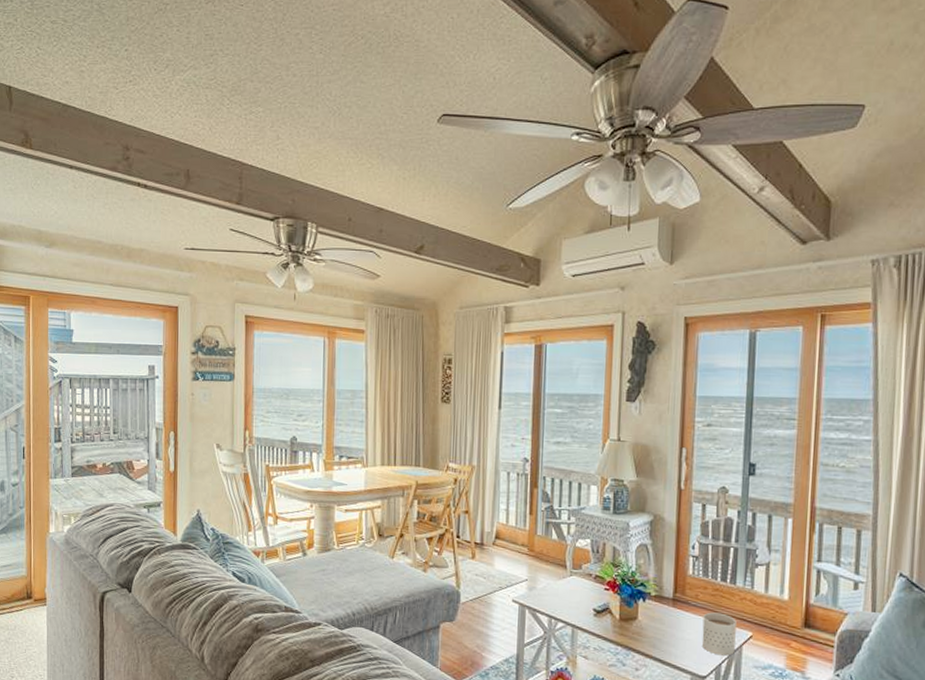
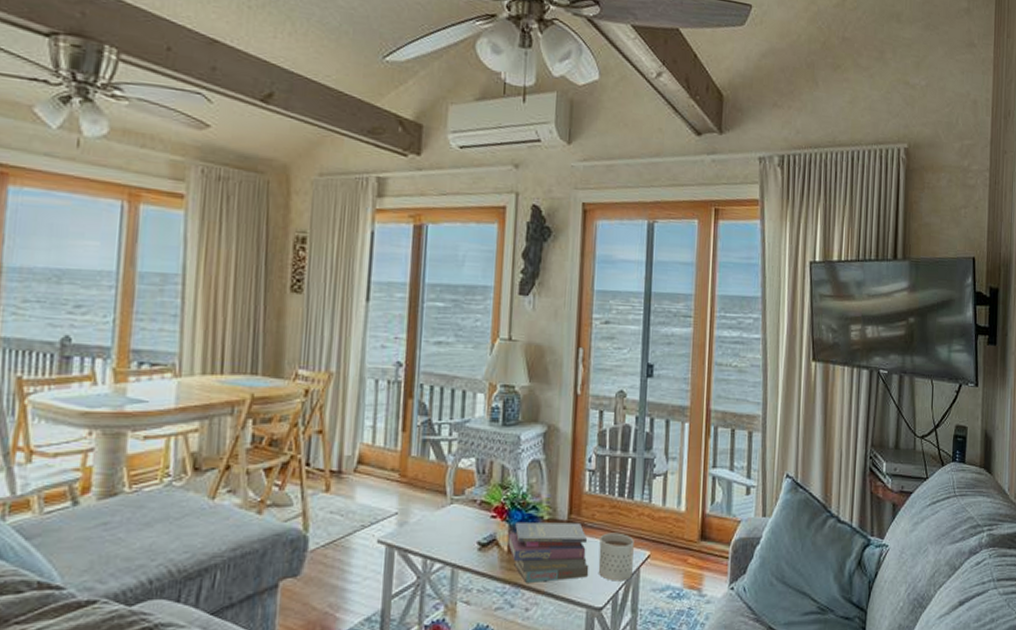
books: none [619,595,693,649] -> present [508,521,589,583]

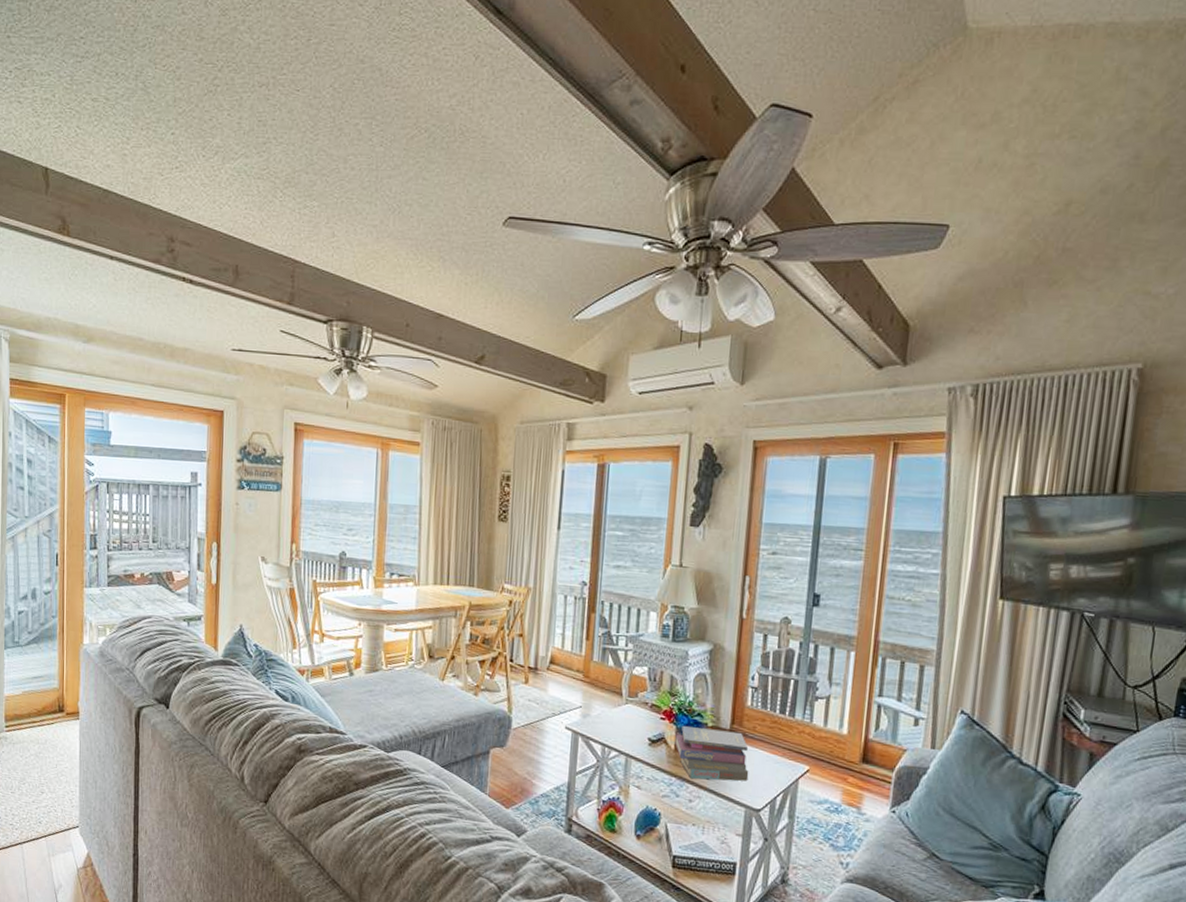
mug: present [598,532,634,582] -> none [757,744,794,790]

